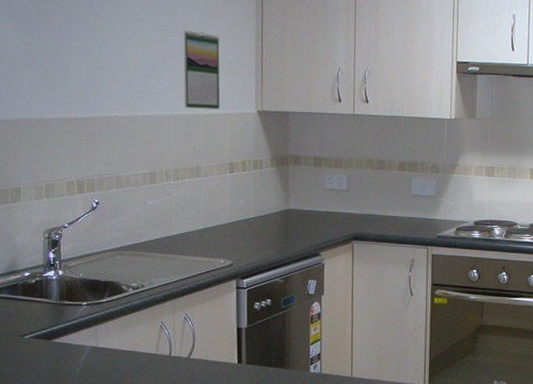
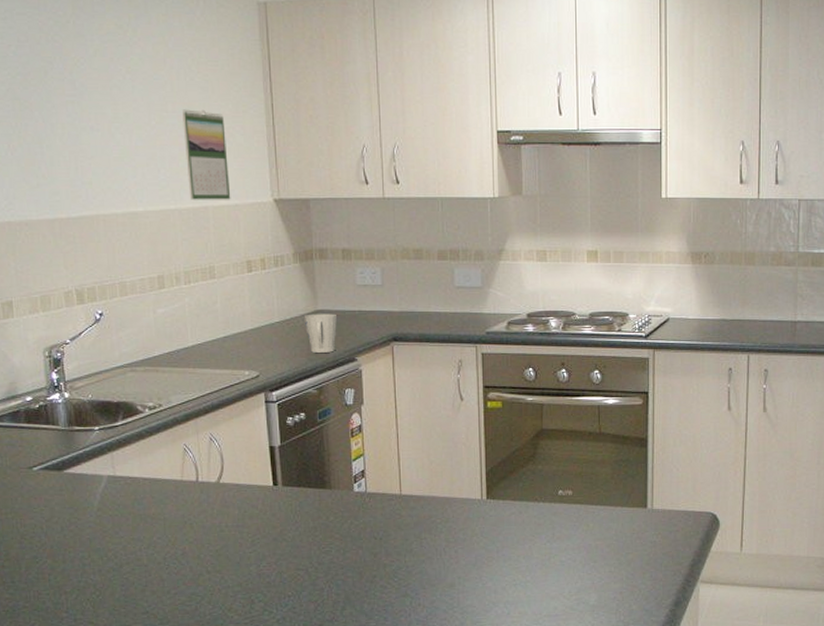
mug: none [276,212,305,247] -> present [304,313,337,353]

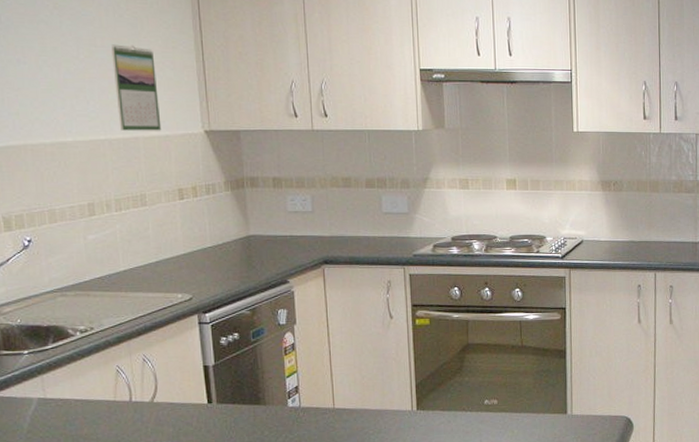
mug: present [304,313,337,353] -> none [236,238,269,276]

